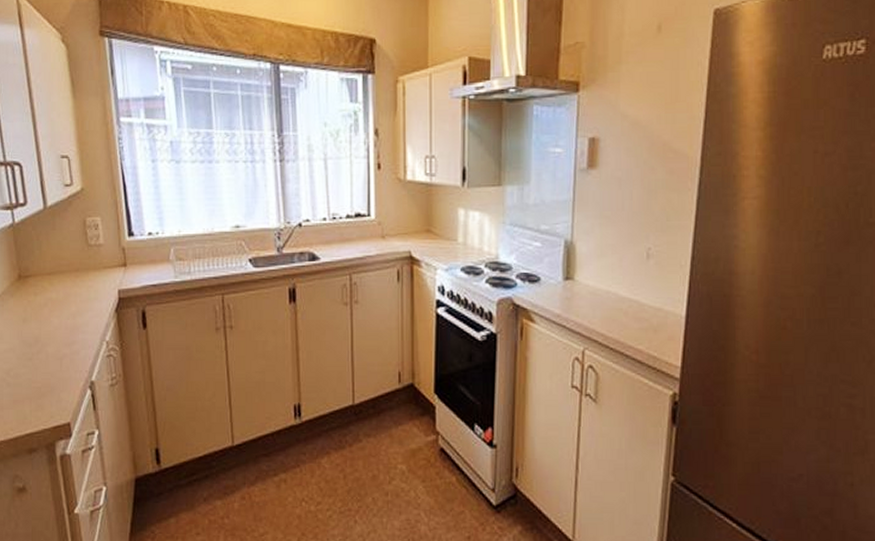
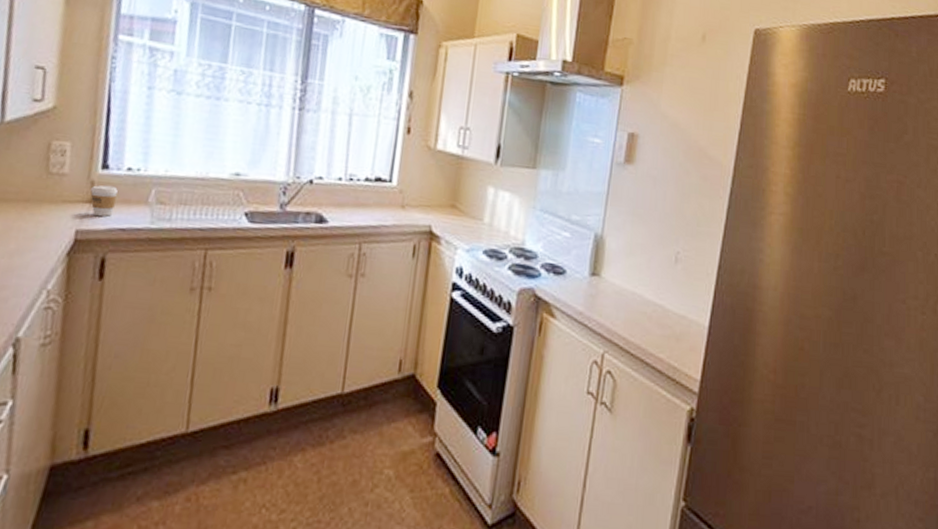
coffee cup: none [123,249,144,276] -> present [91,185,118,217]

